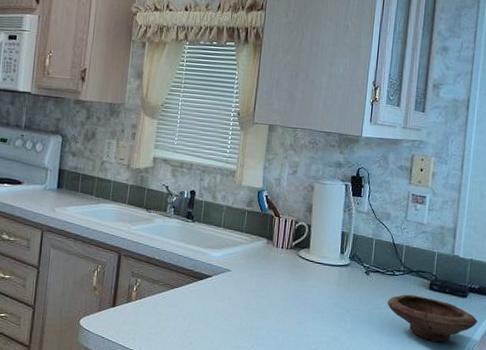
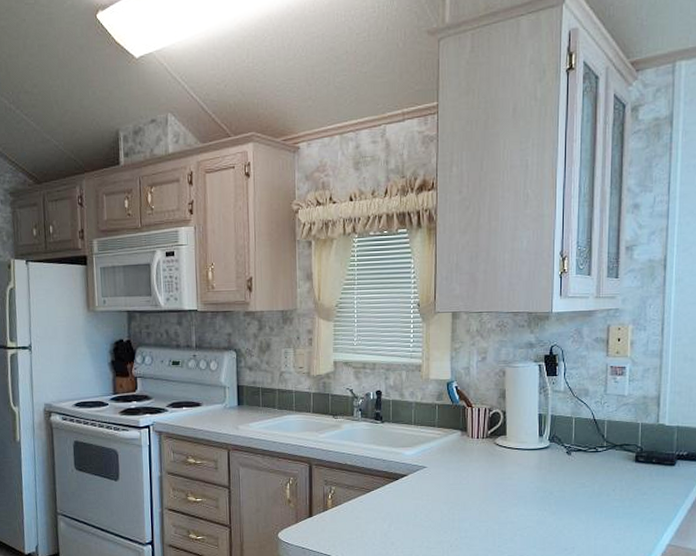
bowl: present [387,294,477,342] -> none [592,469,687,513]

